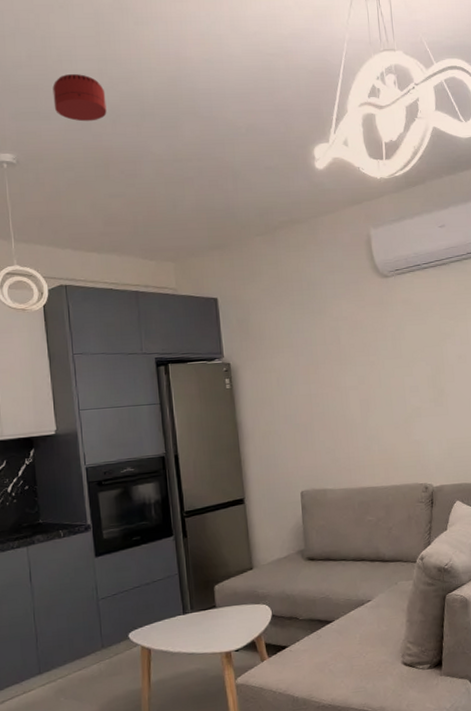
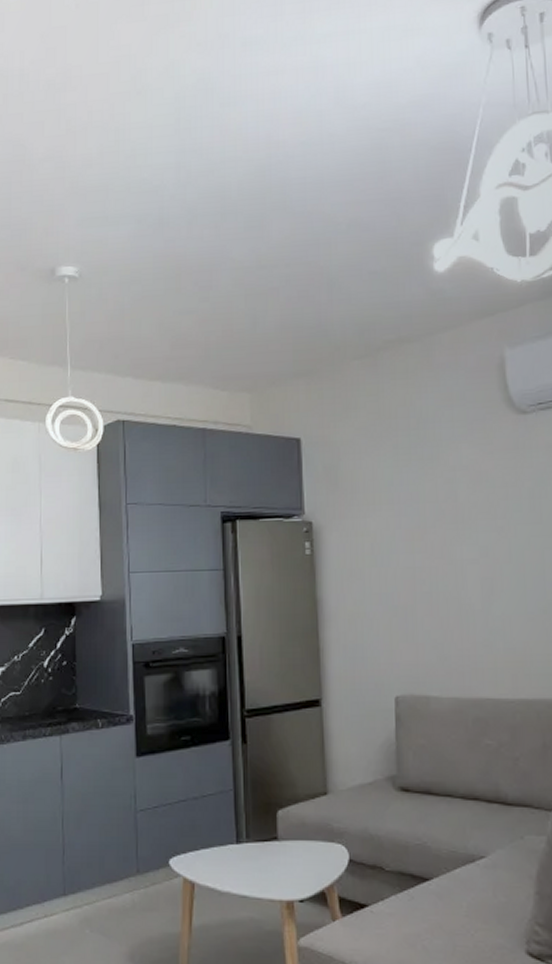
smoke detector: present [52,74,107,122] -> none [124,169,182,226]

